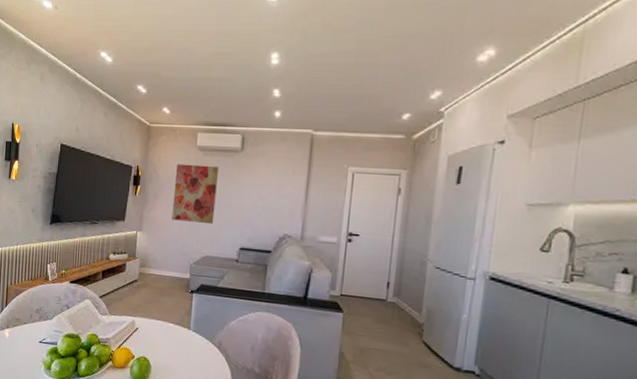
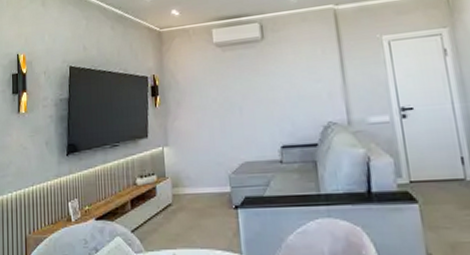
wall art: present [171,163,220,225] -> none [195,60,247,128]

